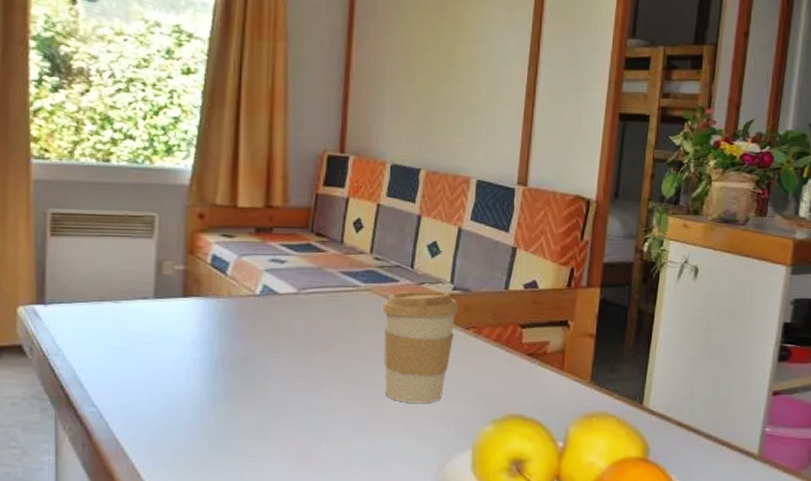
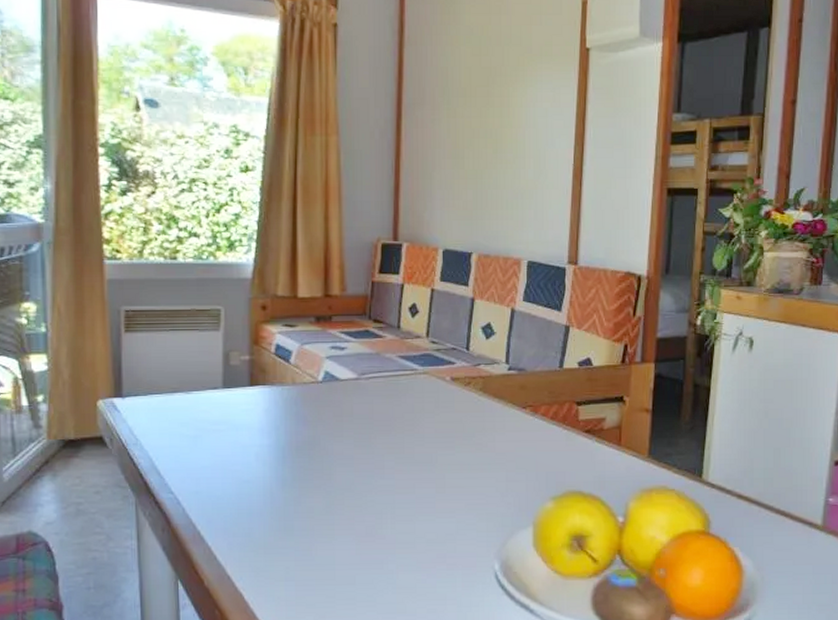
coffee cup: present [381,290,459,403] -> none [439,371,515,482]

